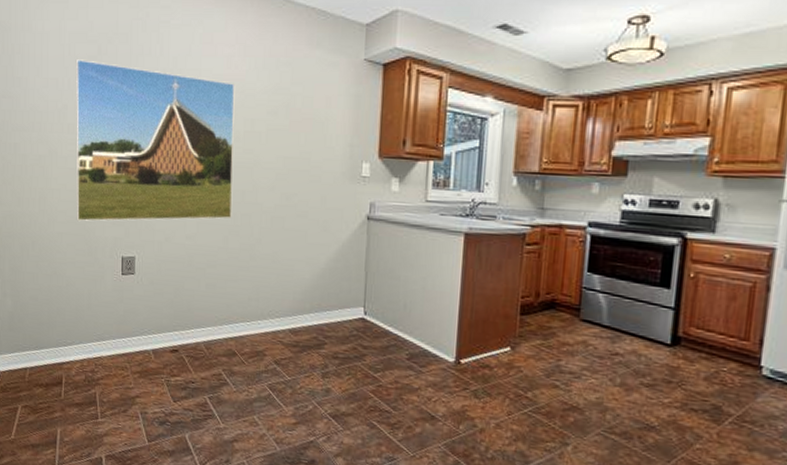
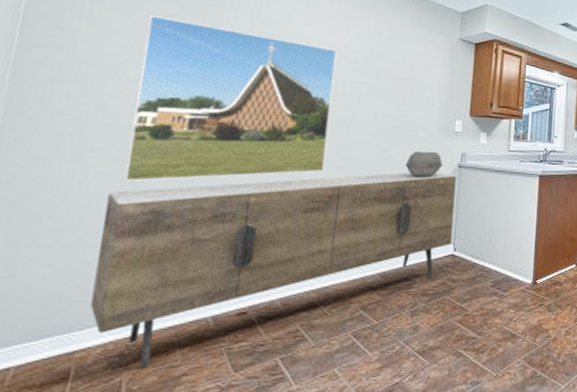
sideboard: none [67,223,365,386] -> present [90,172,457,369]
ceramic pot: none [309,199,350,230] -> present [405,152,443,177]

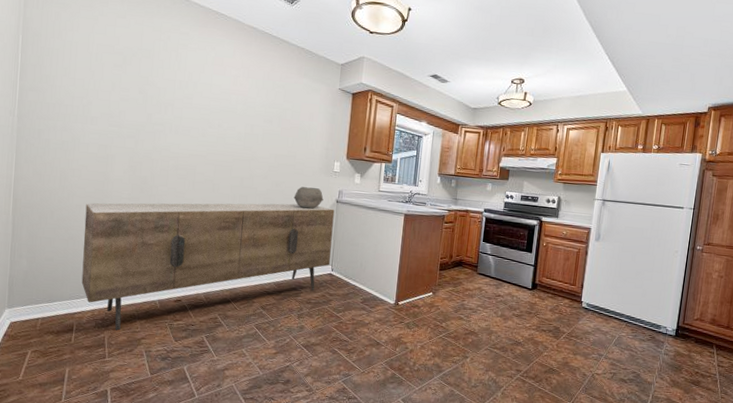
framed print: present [123,15,337,182] -> none [95,66,240,199]

